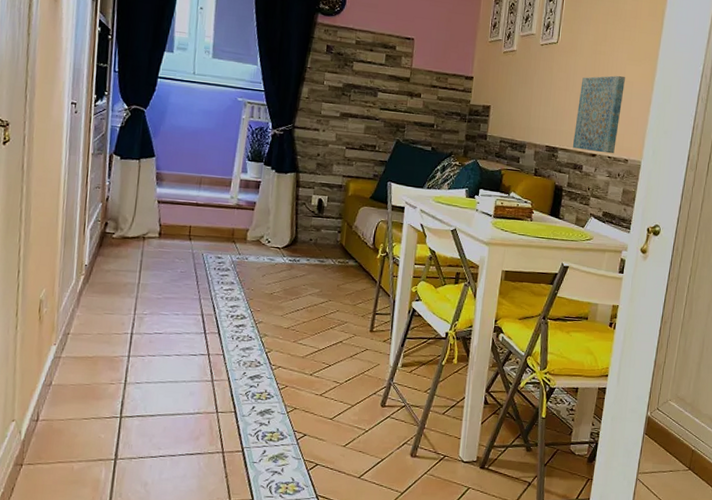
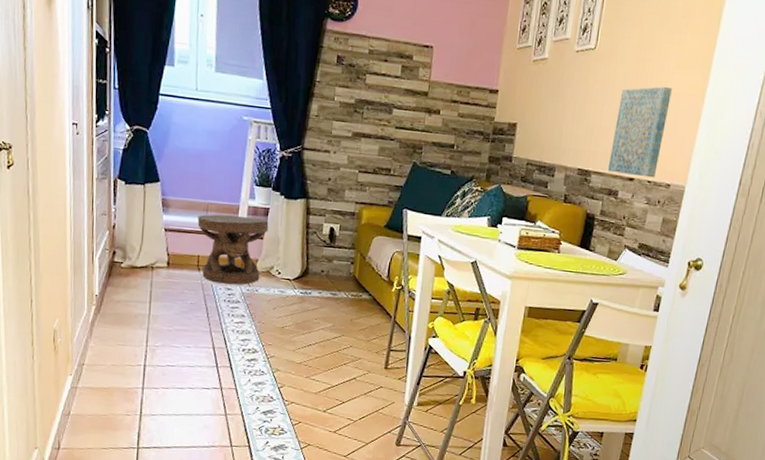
carved stool: none [190,187,260,254] -> present [197,214,269,285]

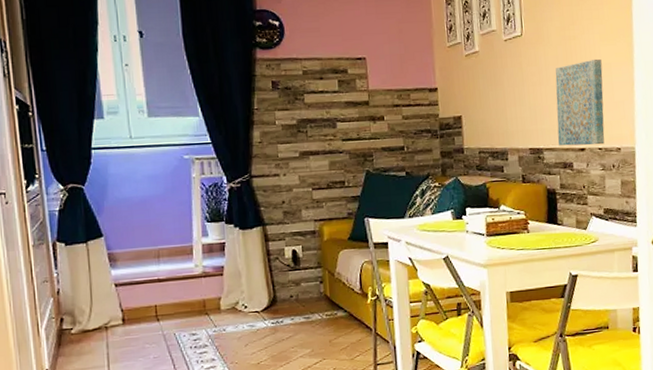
carved stool: present [197,214,269,285] -> none [149,254,227,331]

